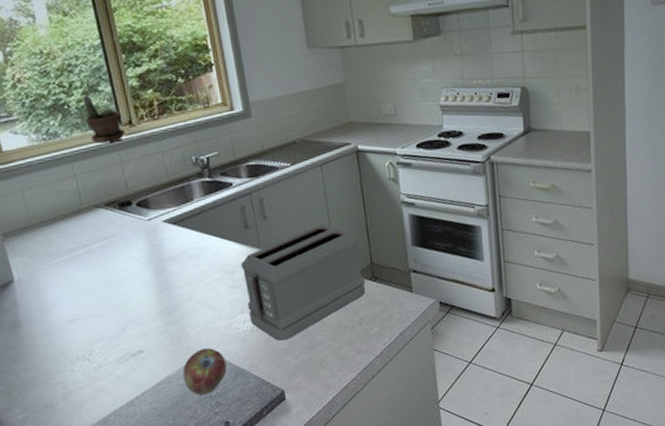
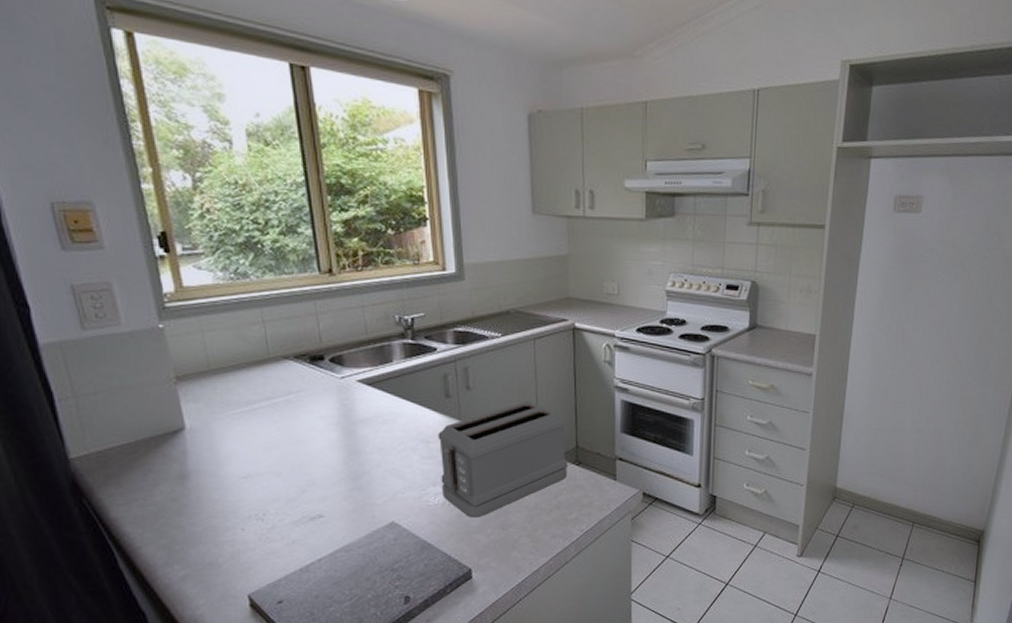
potted plant: present [82,95,125,144] -> none [279,235,324,291]
fruit: present [183,348,227,395] -> none [364,519,412,567]

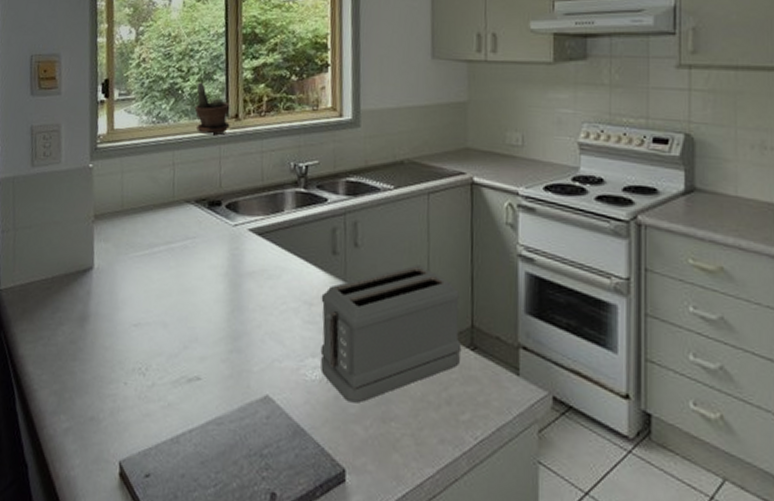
potted plant: none [279,235,324,291] -> present [194,82,230,136]

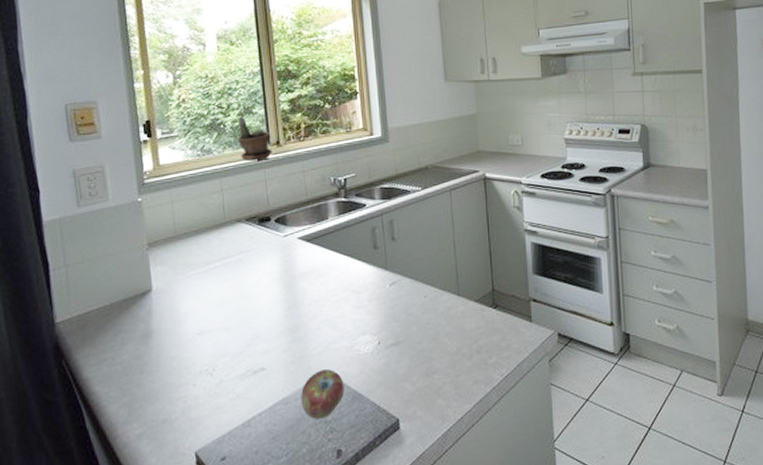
fruit: none [235,391,286,451] -> present [301,369,344,419]
toaster: present [320,265,462,403] -> none [367,248,486,366]

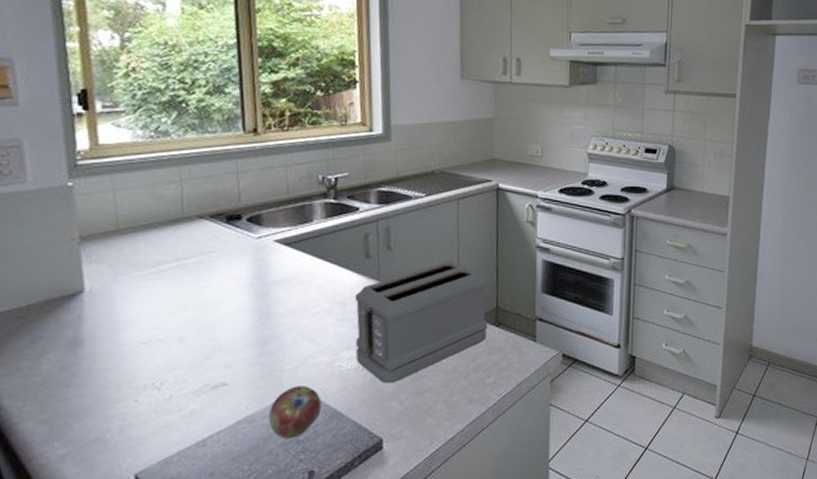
potted plant: present [237,116,272,162] -> none [203,95,248,150]
toaster: none [367,248,486,366] -> present [355,261,488,383]

